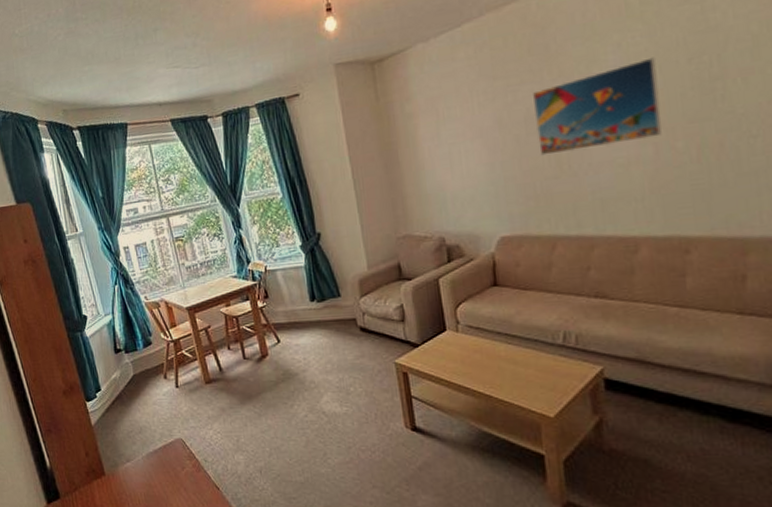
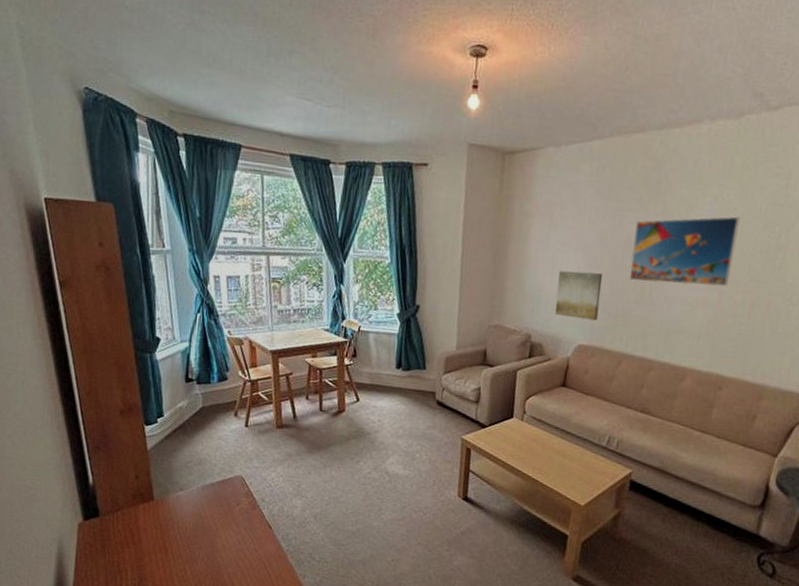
wall art: none [459,155,515,211] -> present [555,271,603,321]

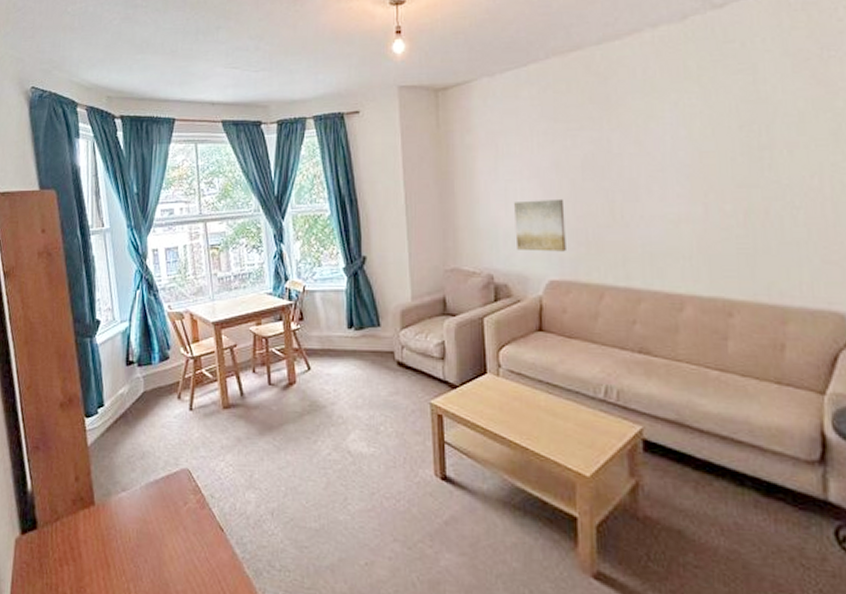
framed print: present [629,216,741,287] -> none [591,120,712,203]

